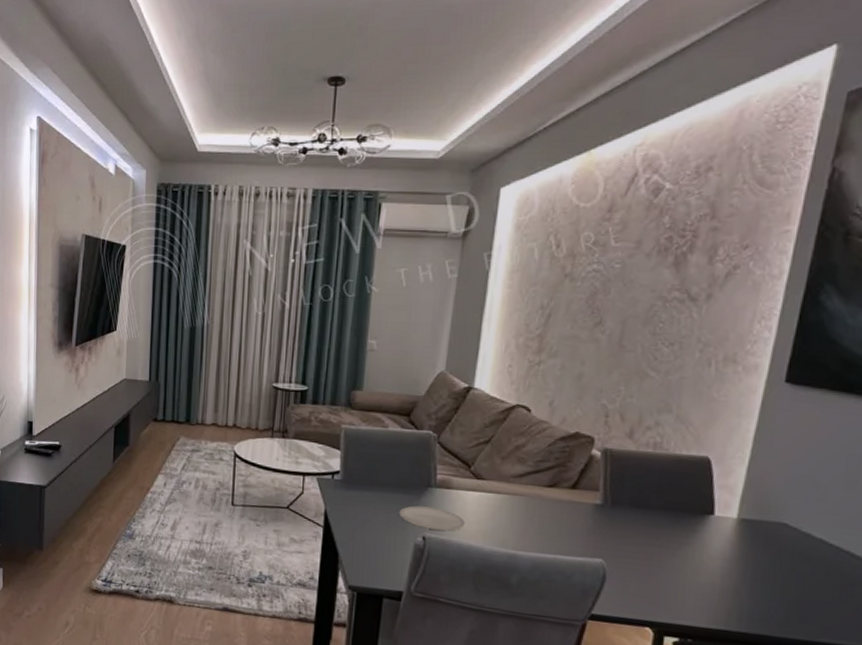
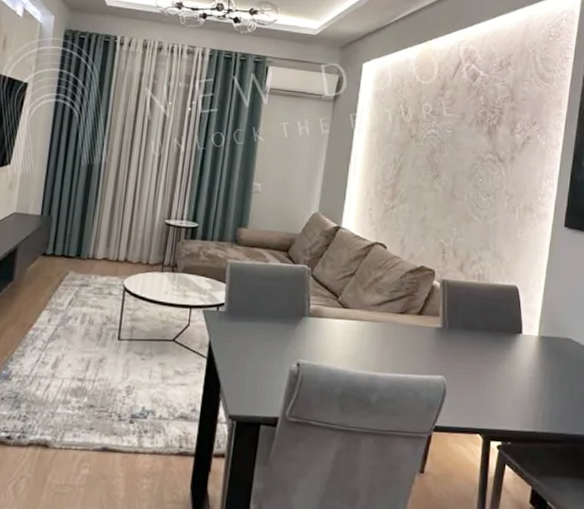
plate: present [398,505,465,531] -> none [276,334,333,357]

